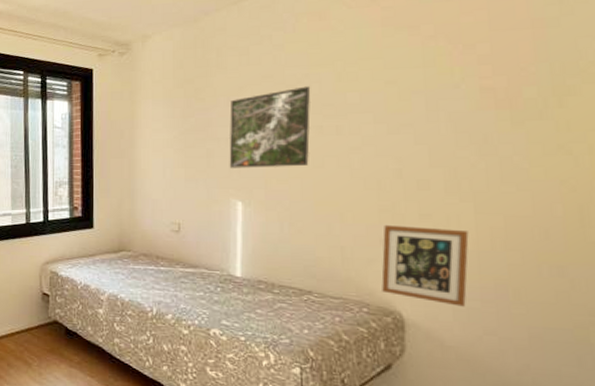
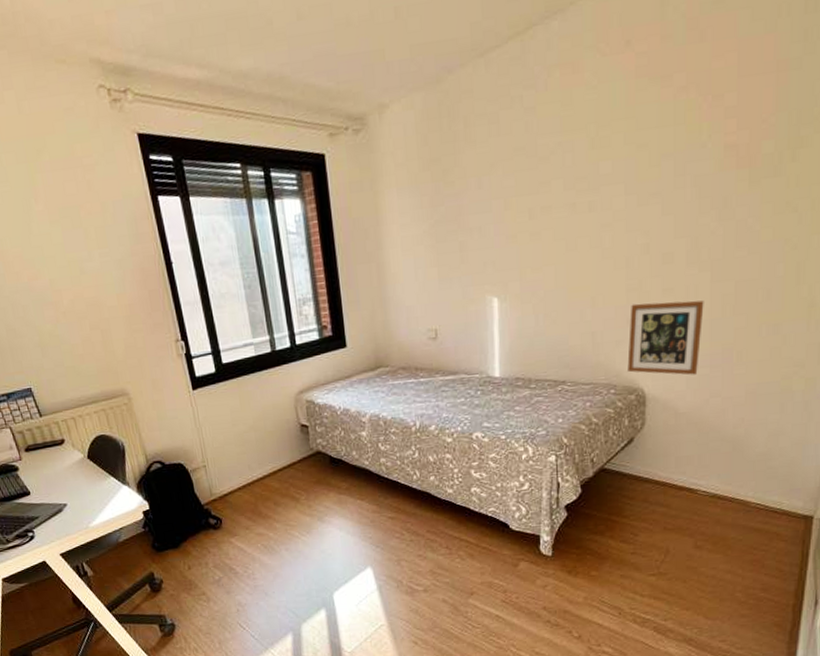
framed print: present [229,86,311,168] -> none [481,157,564,262]

